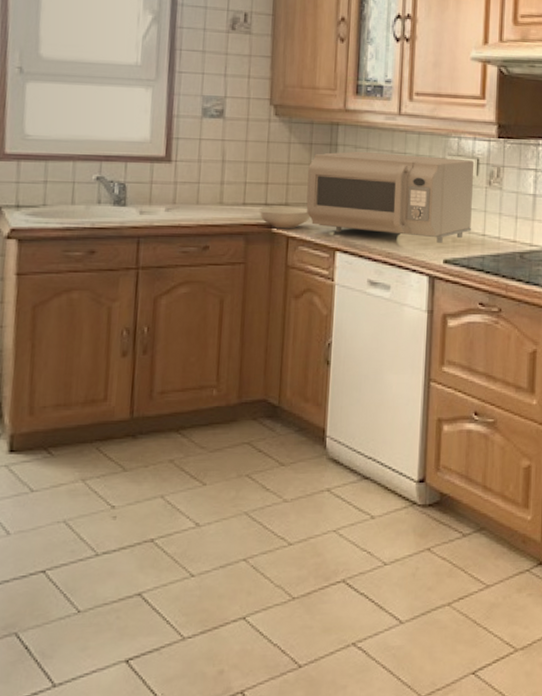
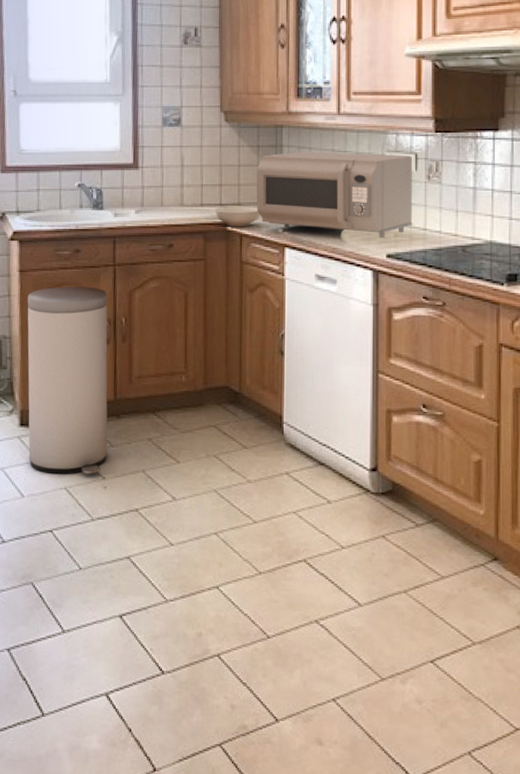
pedal bin: none [18,292,128,507] -> present [27,286,108,475]

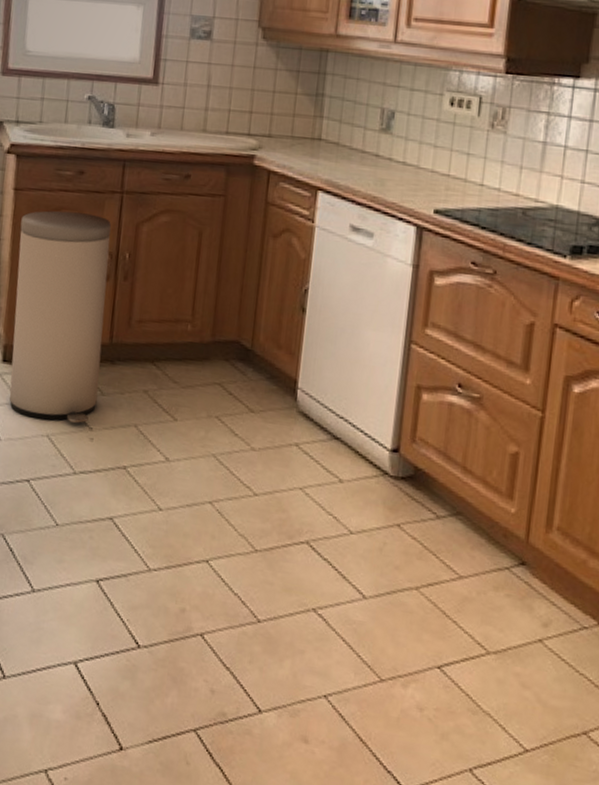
bowl: present [215,207,261,227] -> none [241,137,294,163]
microwave: present [256,151,413,238] -> none [289,81,475,190]

